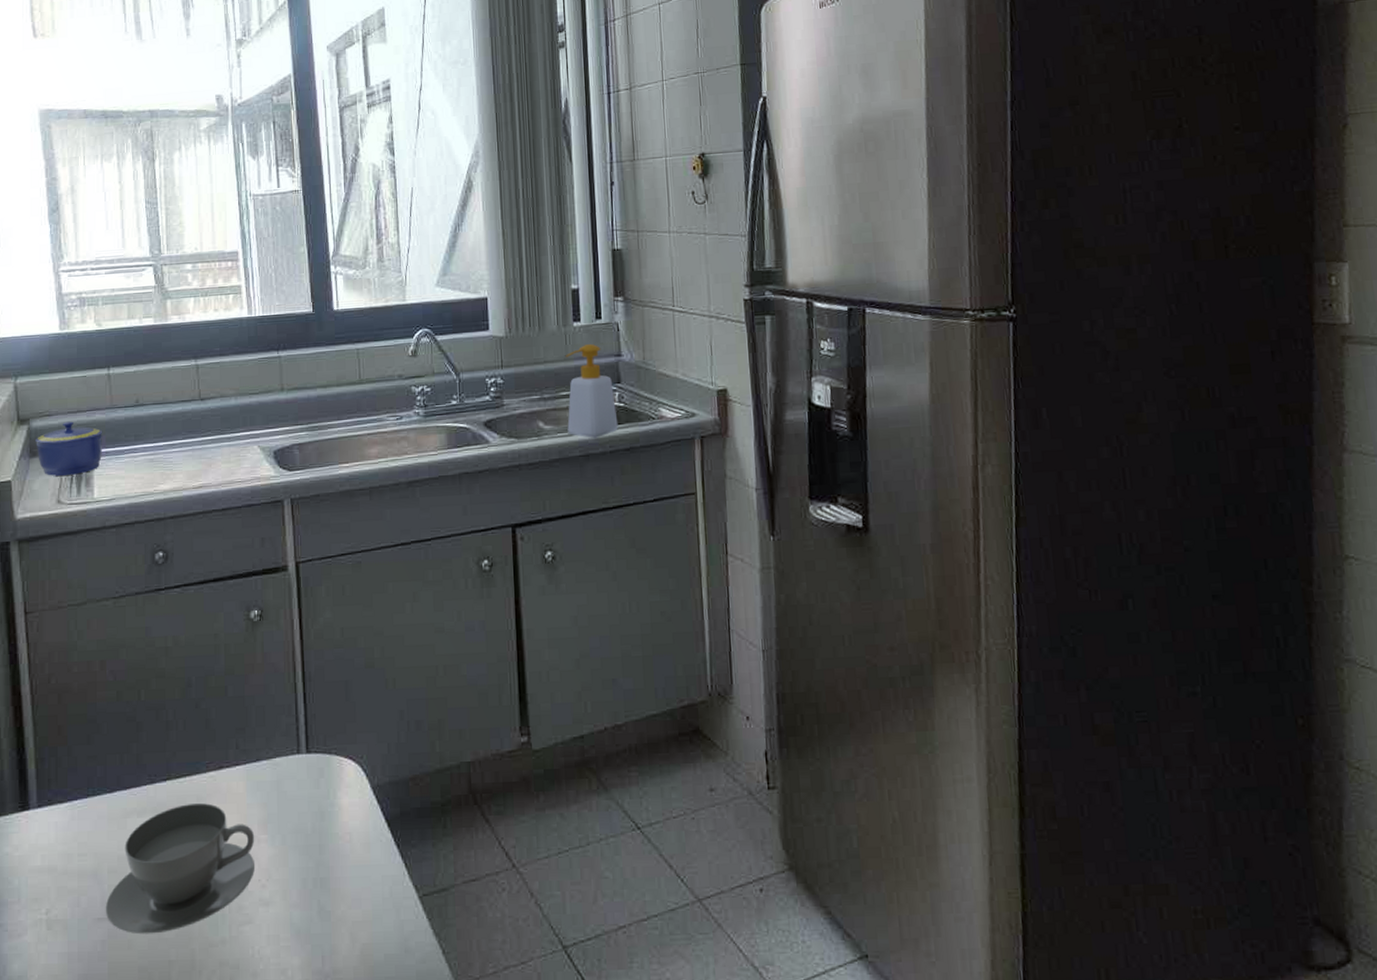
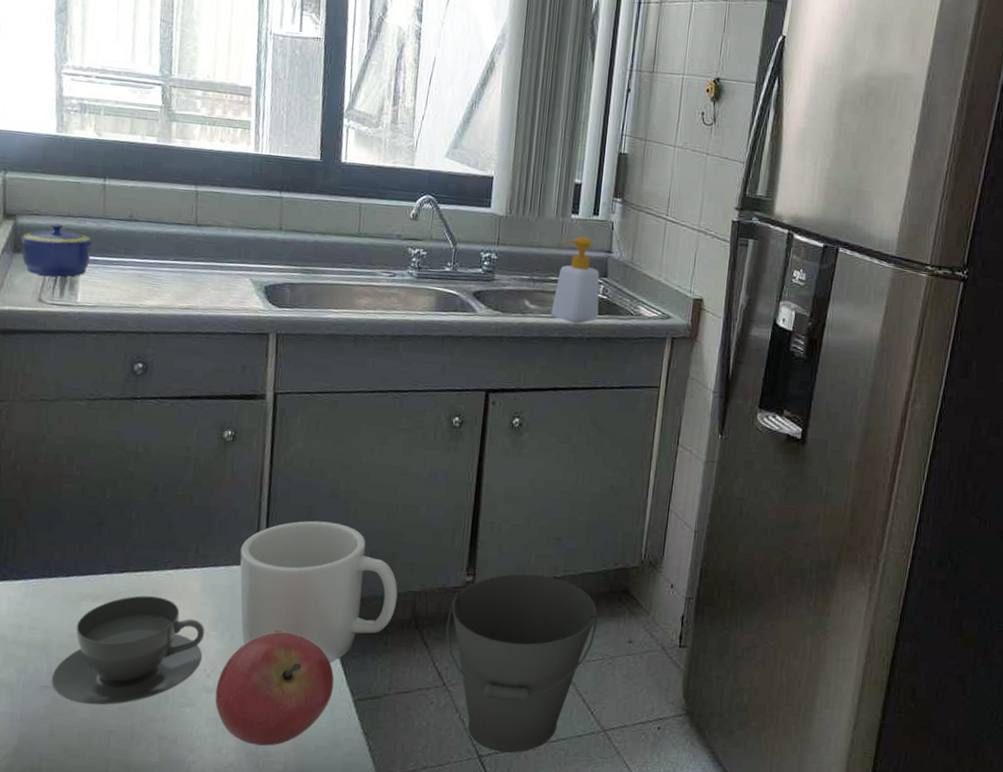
fruit: none [273,827,396,961] -> present [215,632,334,746]
mug: none [281,695,451,856] -> present [239,520,398,663]
bucket: none [507,724,672,939] -> present [446,573,598,753]

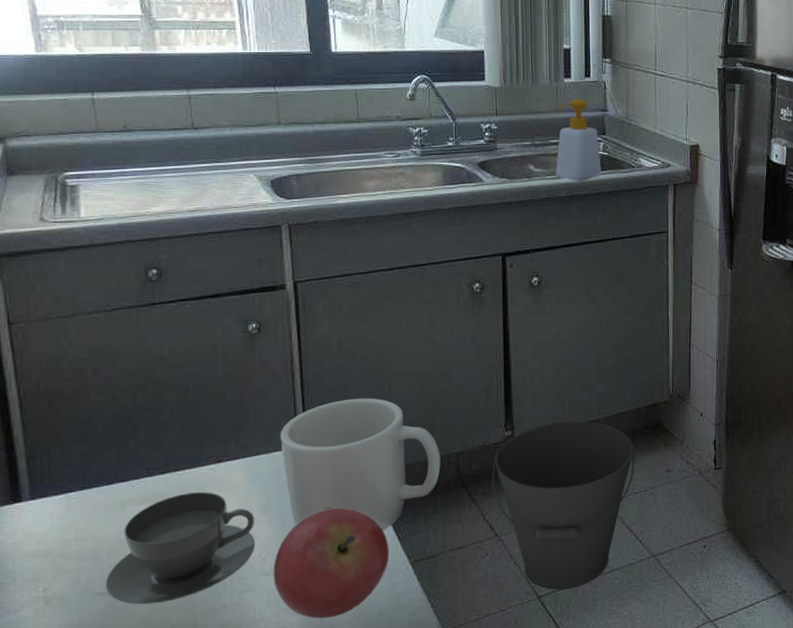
cooking pot: present [20,223,93,277] -> none [11,142,88,195]

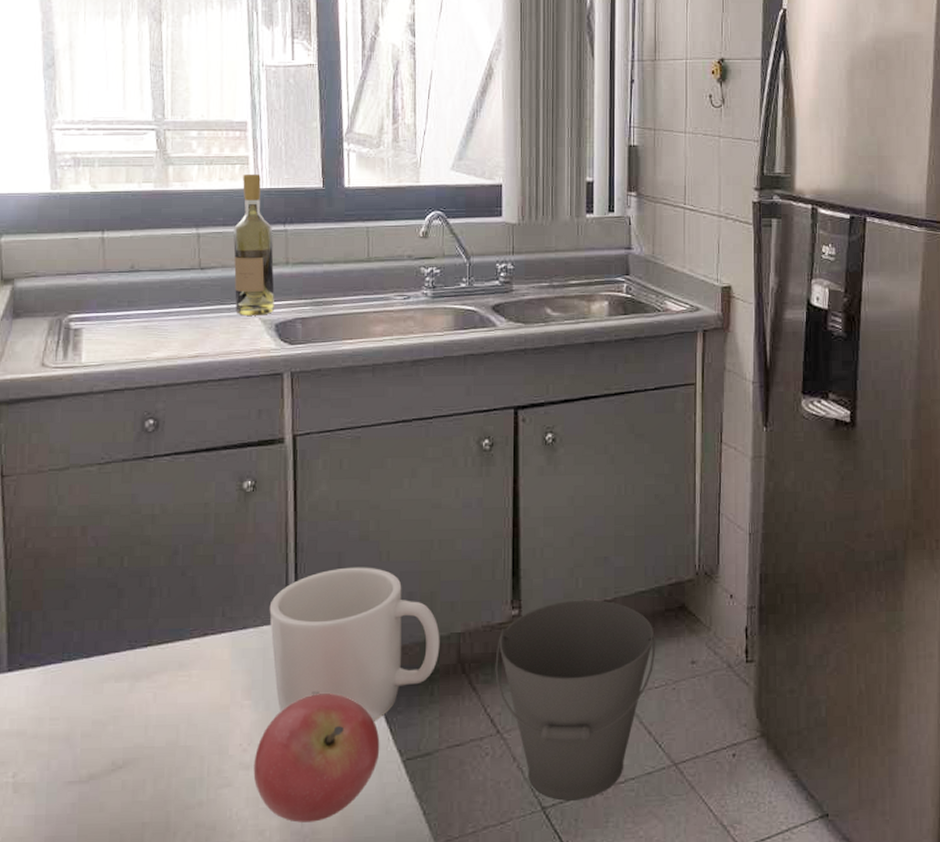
teacup: present [105,492,255,605] -> none [76,669,238,797]
bottle: none [224,38,269,173] -> present [233,173,275,316]
soap bottle: present [555,99,602,181] -> none [575,236,624,327]

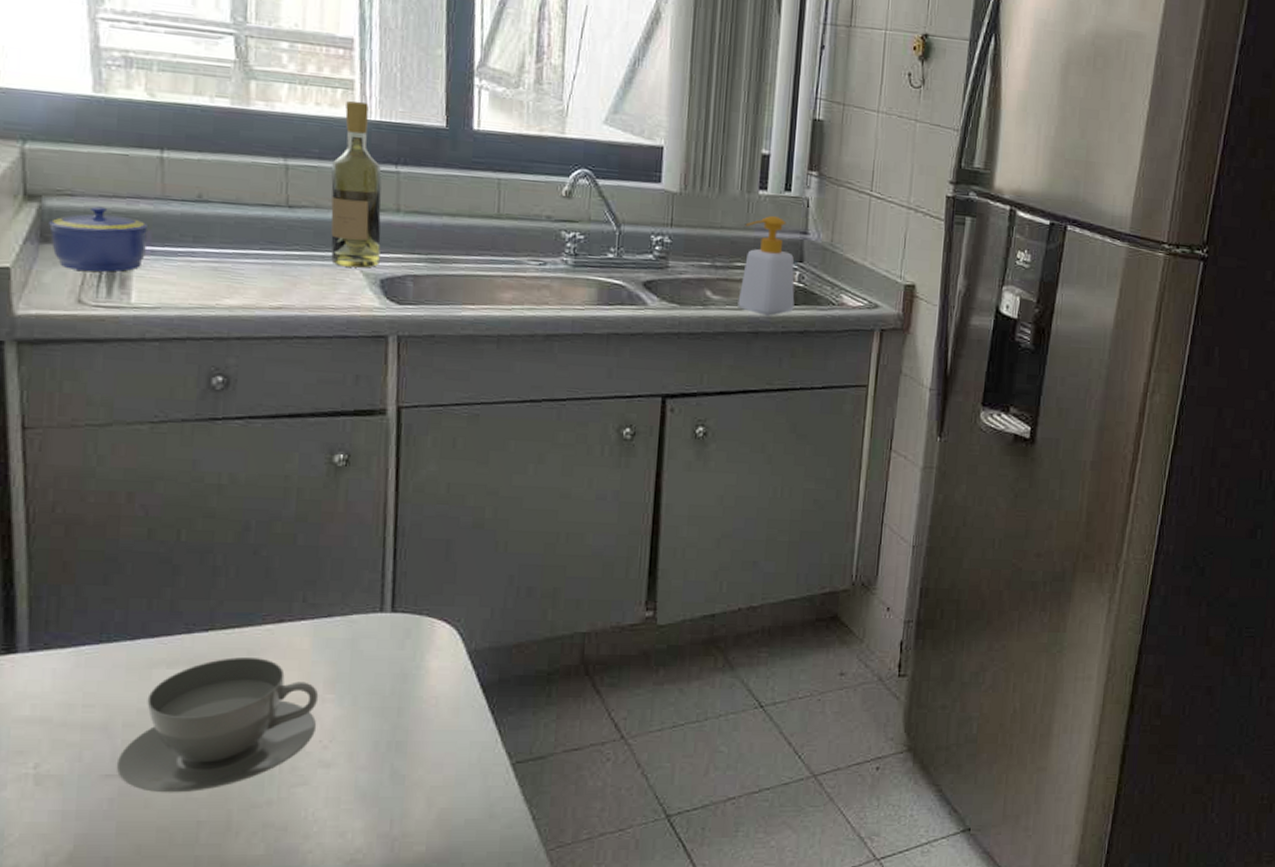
cooking pot: none [19,283,94,338] -> present [48,206,149,272]
teacup: none [76,669,238,797] -> present [116,657,319,793]
fruit: present [253,693,380,823] -> none [334,690,486,825]
mug: present [269,567,440,721] -> none [360,556,562,722]
bucket: present [495,599,656,801] -> none [622,604,804,809]
soap bottle: none [575,236,624,327] -> present [737,216,795,316]

